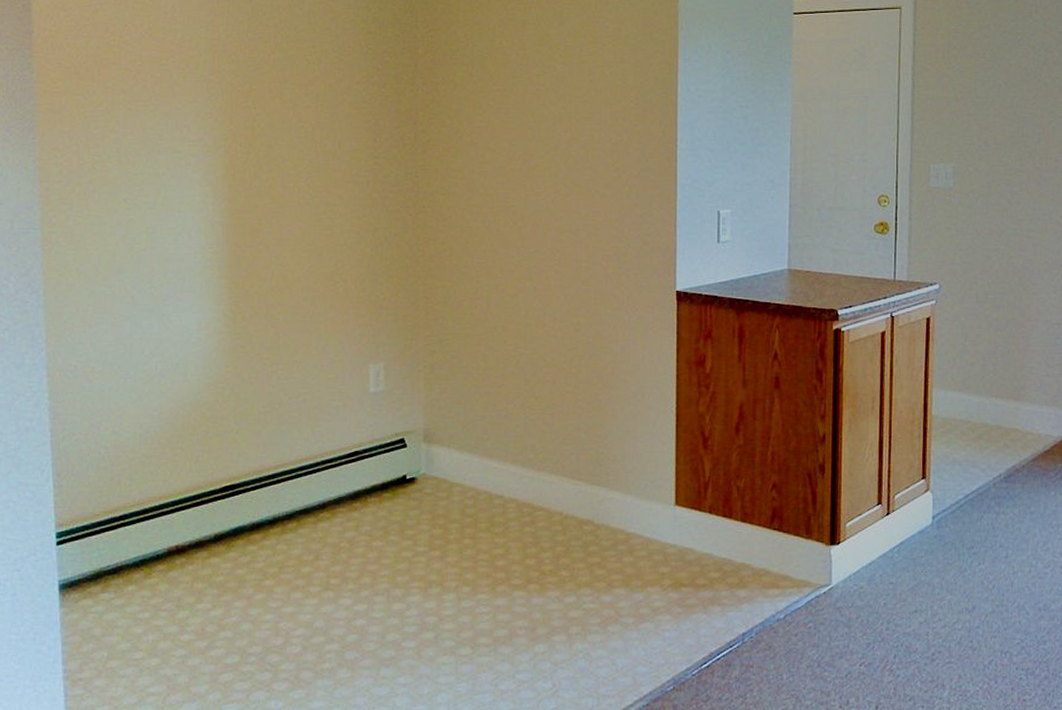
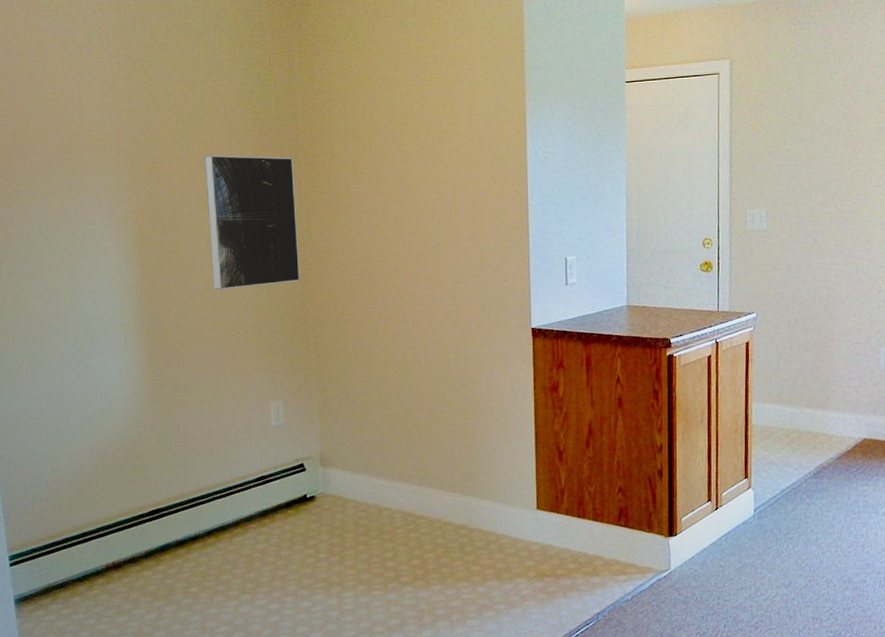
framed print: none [309,78,412,233] -> present [204,155,300,290]

